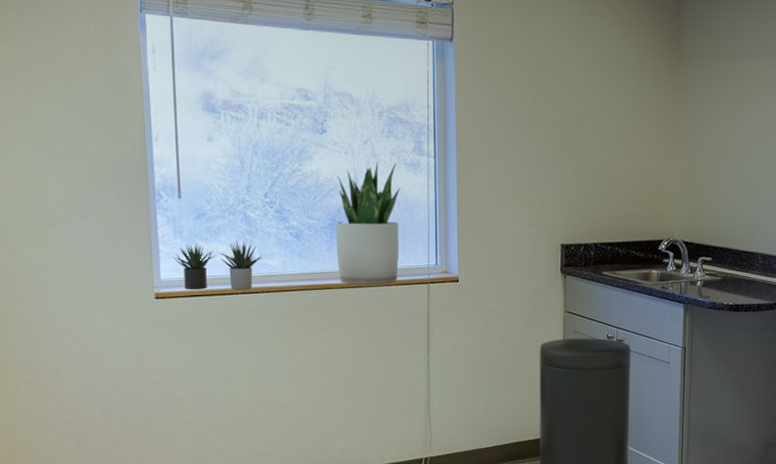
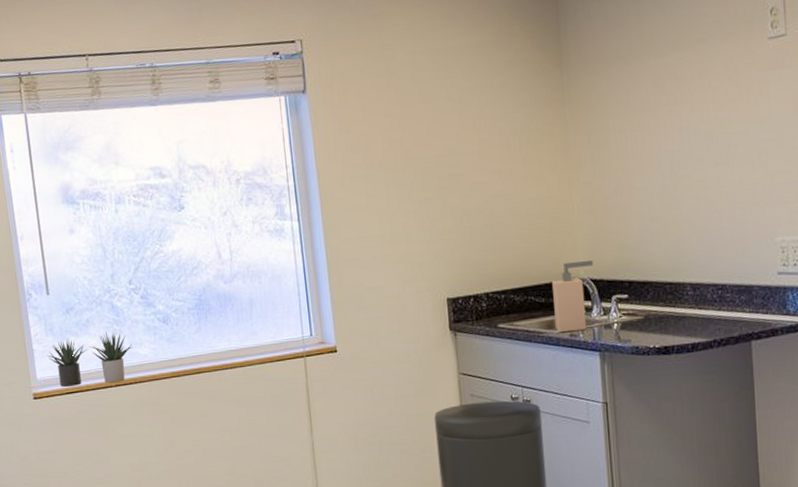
planter: present [336,162,400,285] -> none [199,231,271,367]
soap dispenser: none [650,224,687,285] -> present [552,259,594,333]

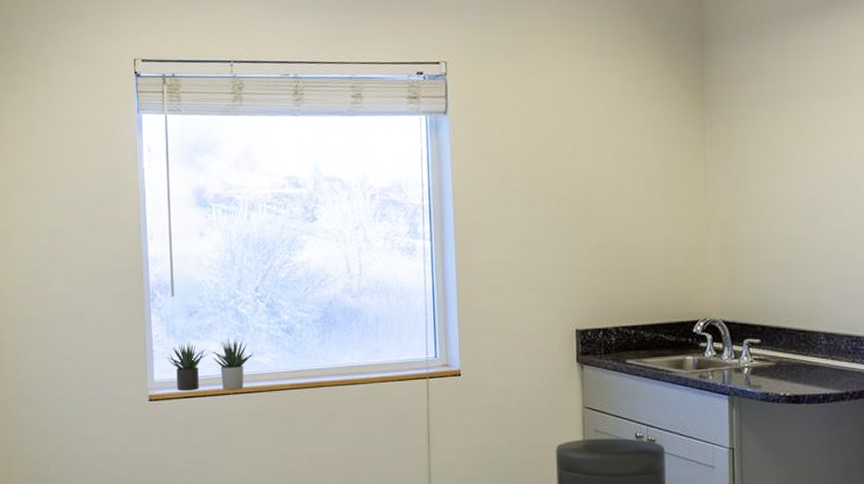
soap dispenser: present [552,259,594,333] -> none [684,301,727,373]

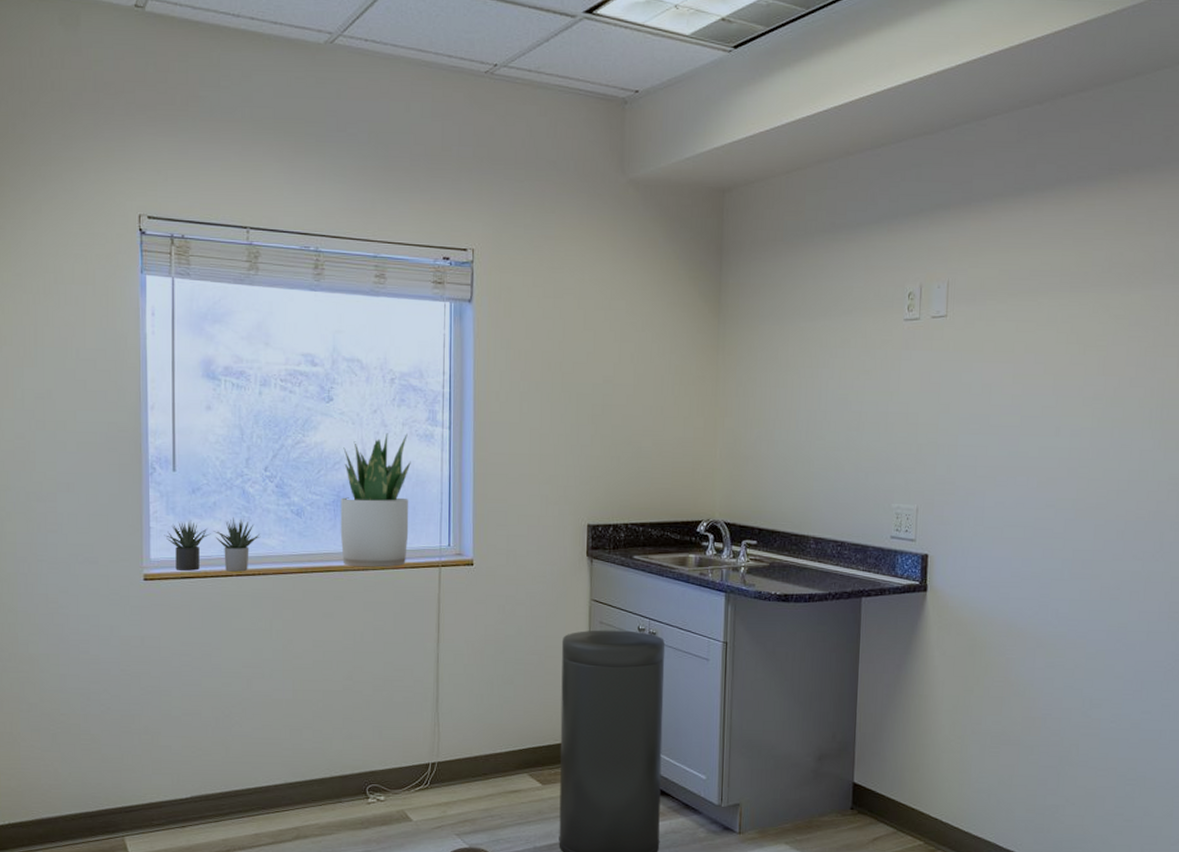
planter: none [328,248,395,382] -> present [340,433,411,568]

